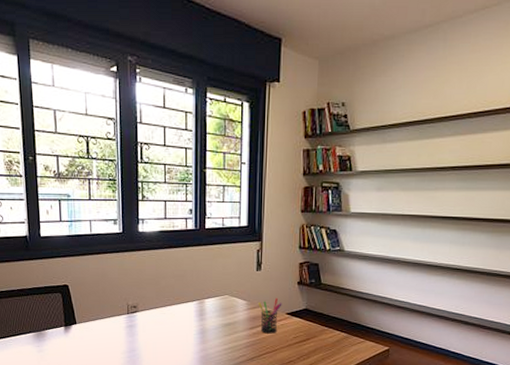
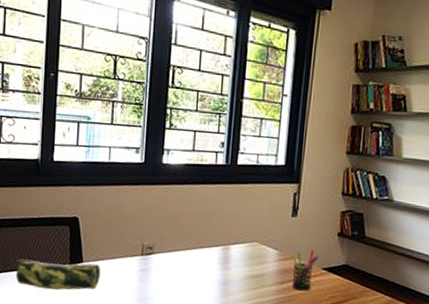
pencil case: none [17,324,93,350] -> present [15,258,101,290]

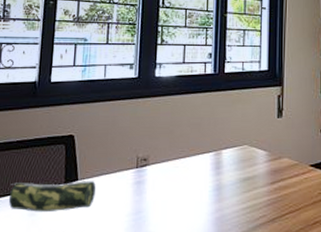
pen holder: present [291,249,319,291] -> none [280,147,305,189]

